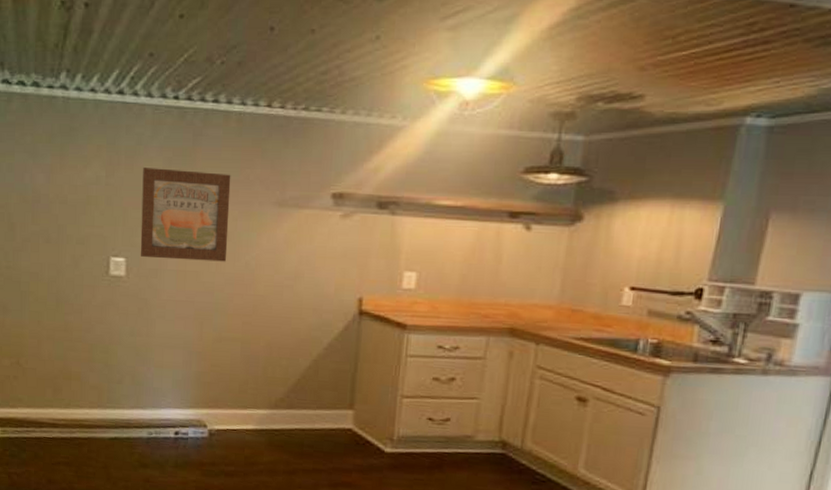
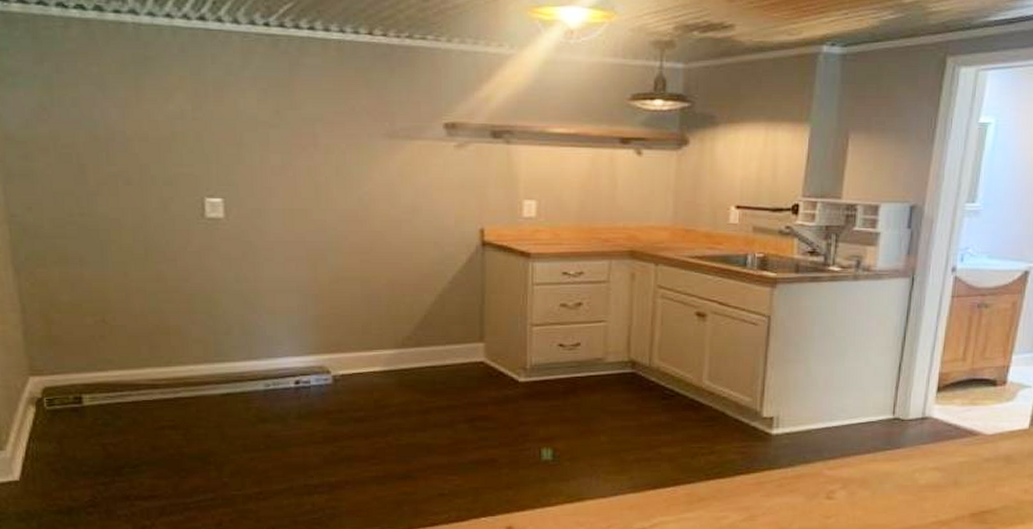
wall art: present [140,168,231,262] -> none [235,100,338,198]

